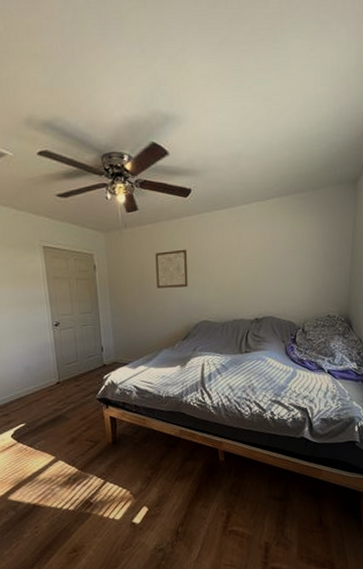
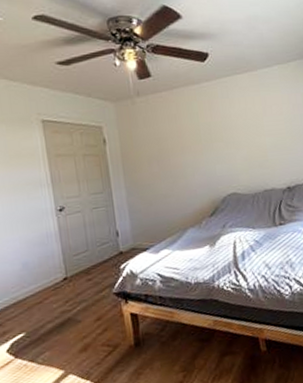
wall art: present [155,249,188,288] -> none [173,116,212,161]

